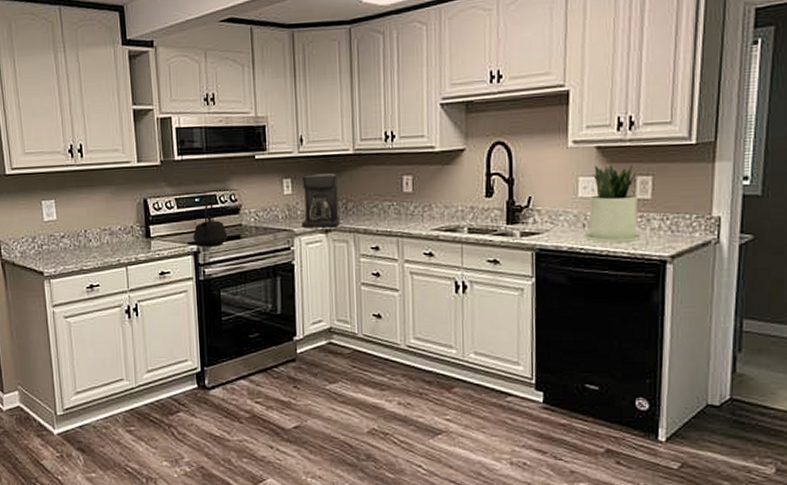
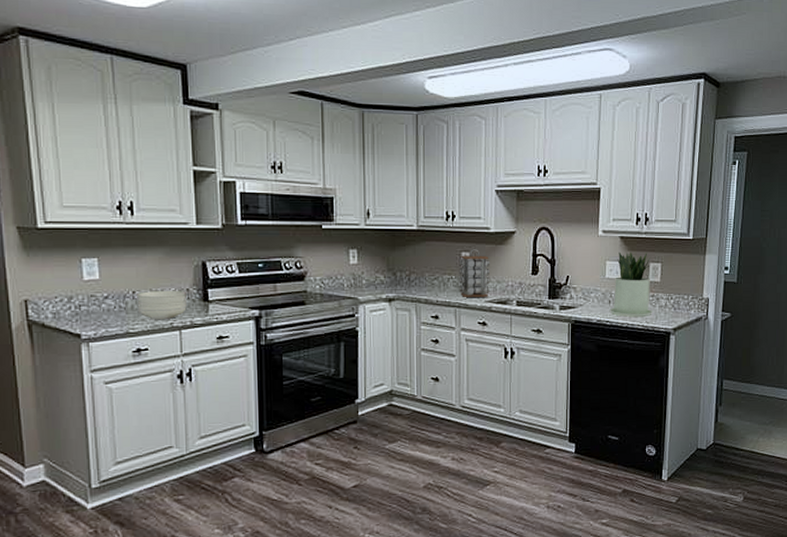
bowl: none [88,227,132,257] -> present [137,290,187,320]
kettle: present [192,200,228,247] -> none [254,266,292,312]
coffee maker: present [302,173,341,228] -> none [366,245,404,297]
spice rack: none [400,171,436,227] -> present [458,249,491,298]

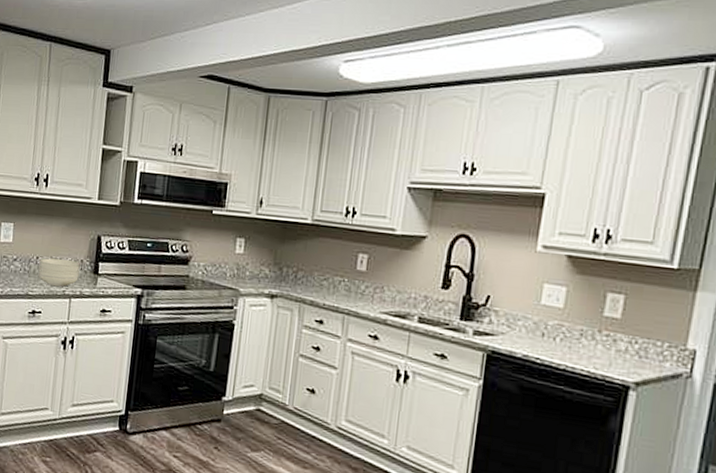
spice rack: present [458,249,491,298] -> none [350,251,392,308]
planter: present [609,252,652,317] -> none [541,274,611,361]

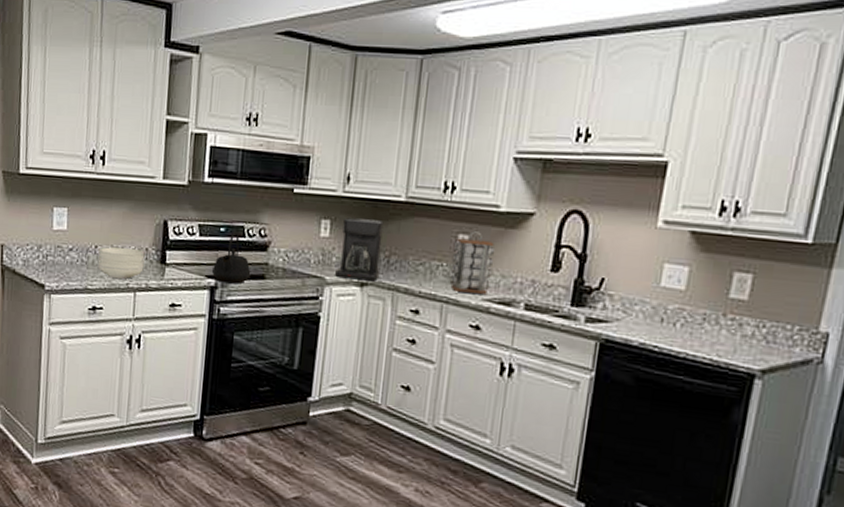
kettle: none [138,246,174,294] -> present [211,231,251,284]
coffee maker: none [248,236,292,294] -> present [335,216,384,281]
spice rack: none [350,251,392,308] -> present [449,231,495,295]

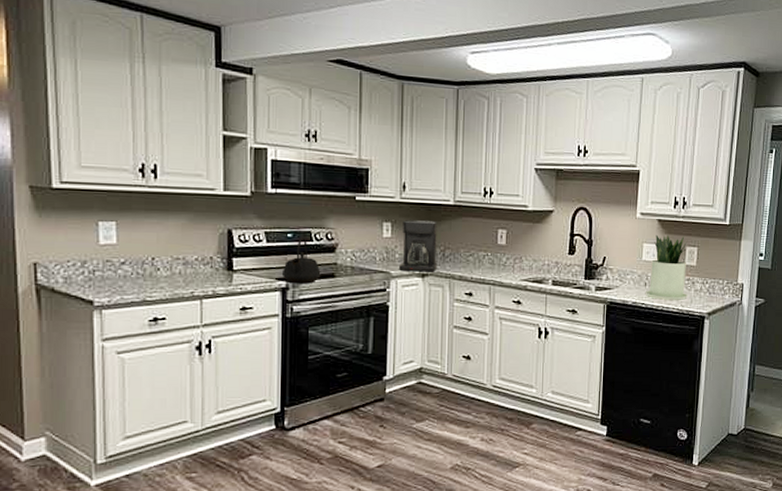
bowl: present [97,247,145,280] -> none [156,257,209,289]
spice rack: present [449,231,495,295] -> none [494,226,527,276]
planter: none [660,252,738,347] -> present [645,234,688,300]

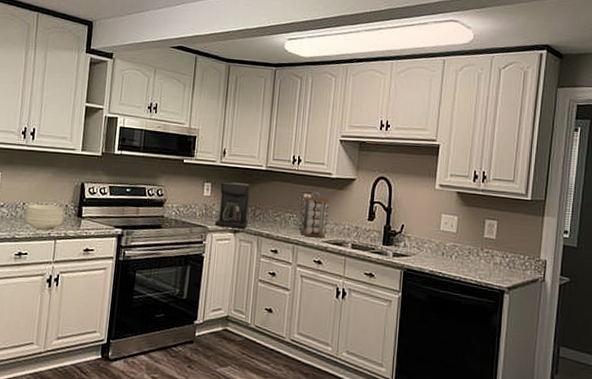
bowl: none [156,257,209,289] -> present [24,204,65,230]
kettle: present [281,236,321,284] -> none [119,191,150,233]
spice rack: none [494,226,527,276] -> present [298,192,330,238]
planter: present [645,234,688,300] -> none [442,206,488,272]

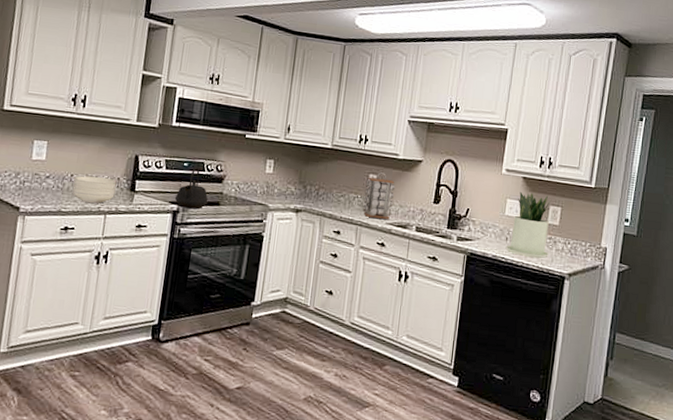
kettle: none [119,191,150,233] -> present [174,166,208,209]
coffee maker: present [215,181,251,229] -> none [276,158,315,209]
planter: none [442,206,488,272] -> present [505,191,552,258]

